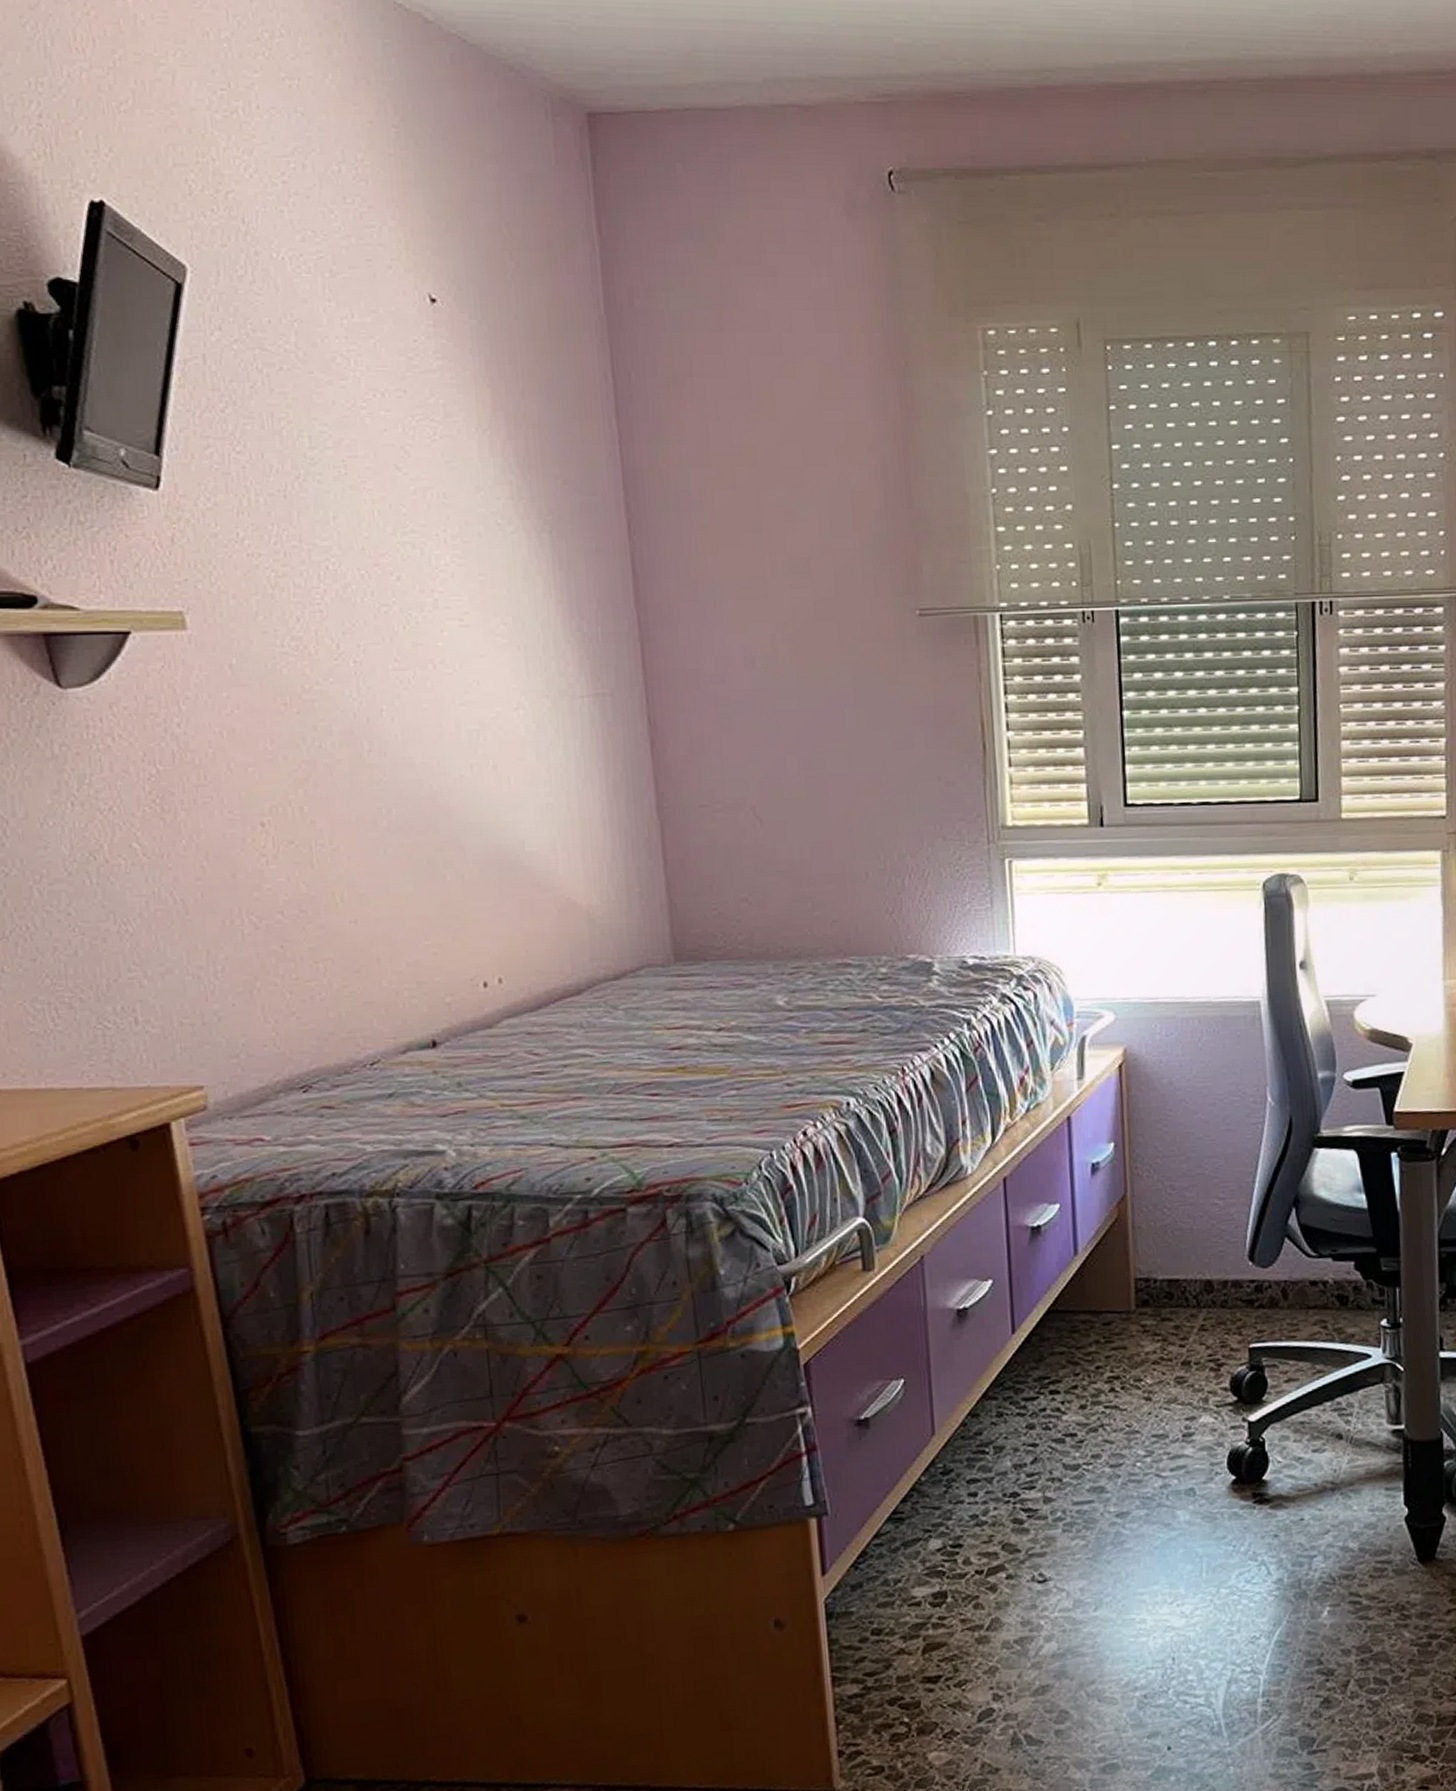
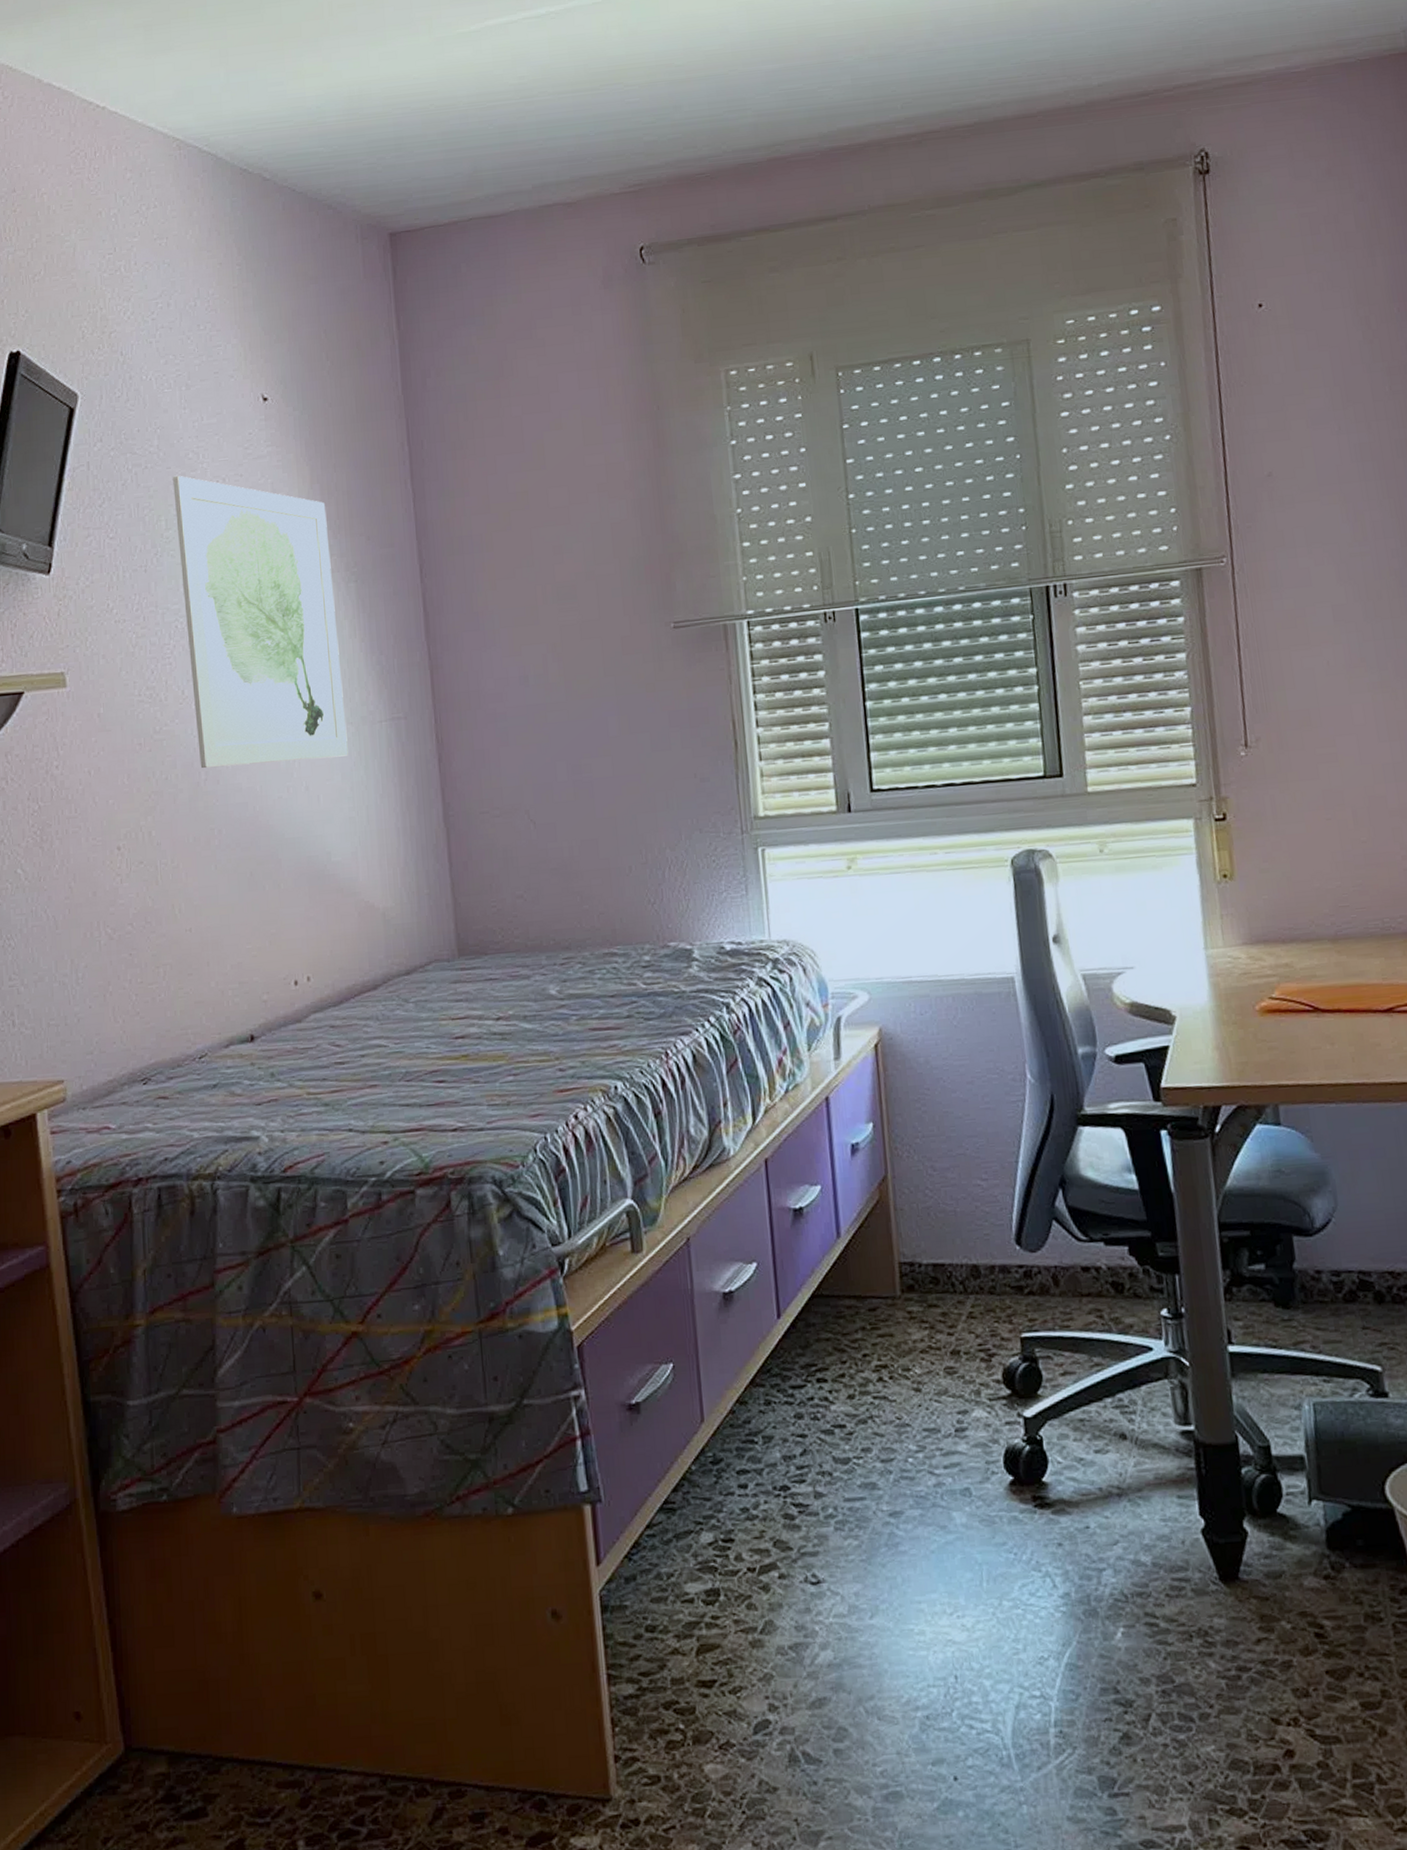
wall art: none [316,383,544,738] -> present [173,475,348,769]

